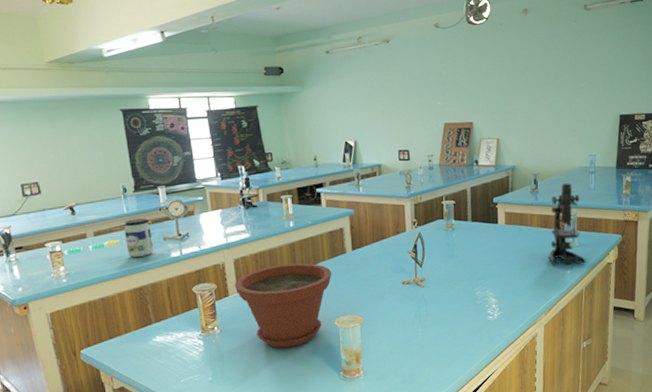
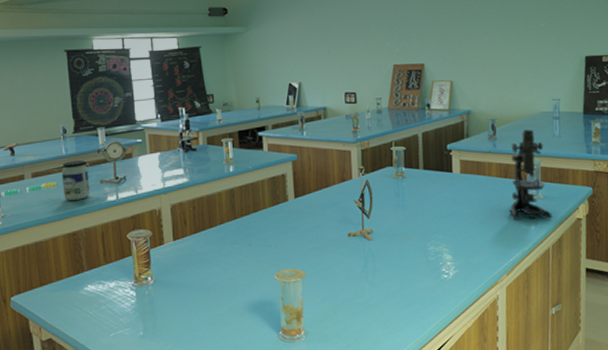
plant pot: present [234,263,332,348] -> none [170,210,273,303]

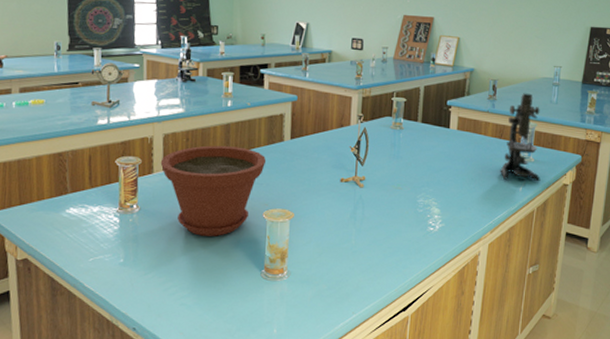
jar: present [61,160,89,200] -> none [51,79,81,120]
plant pot: none [170,210,273,303] -> present [160,145,267,236]

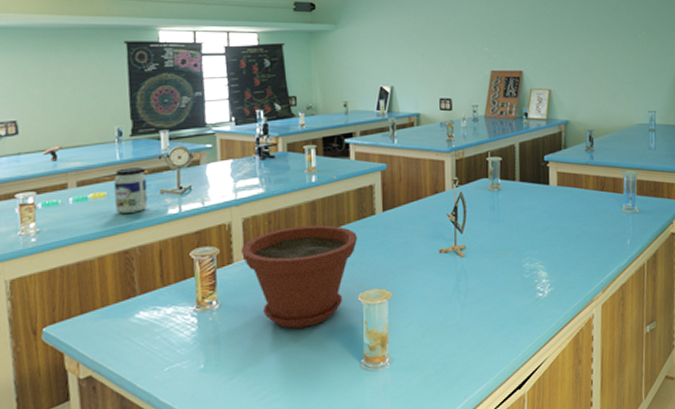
jar: none [51,79,81,120] -> present [113,167,147,213]
microscope: present [500,93,541,182] -> none [605,141,648,234]

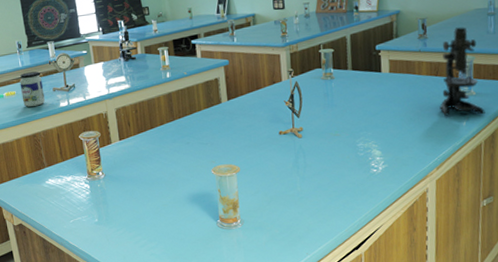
plant pot: present [240,225,358,329] -> none [116,112,208,194]
microscope: none [605,141,648,234] -> present [439,27,485,116]

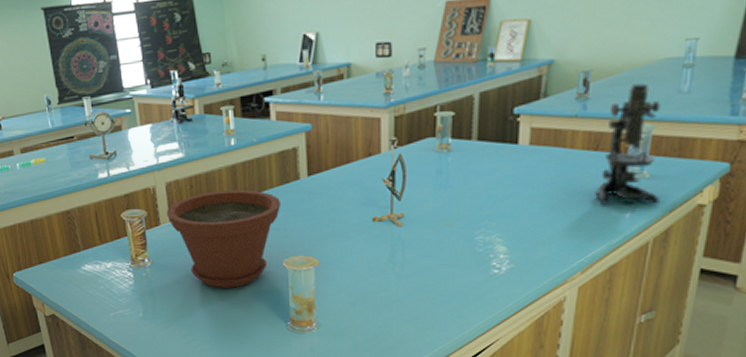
jar: present [19,71,45,107] -> none [49,134,80,177]
plant pot: none [116,112,208,194] -> present [166,190,282,288]

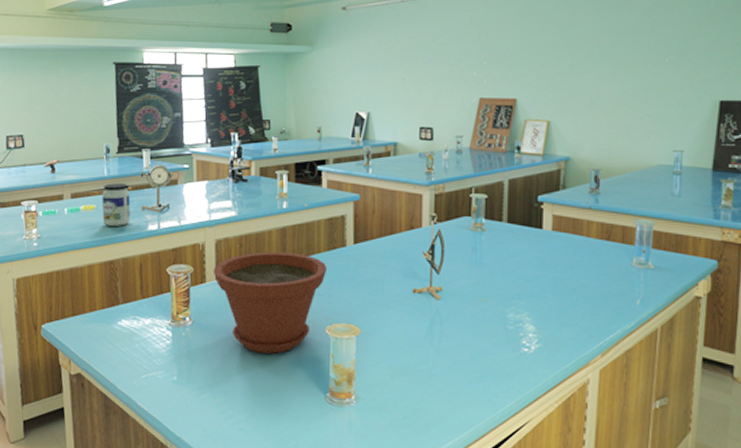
jar: none [49,134,80,177] -> present [101,183,131,226]
microscope: present [595,83,661,205] -> none [610,185,664,294]

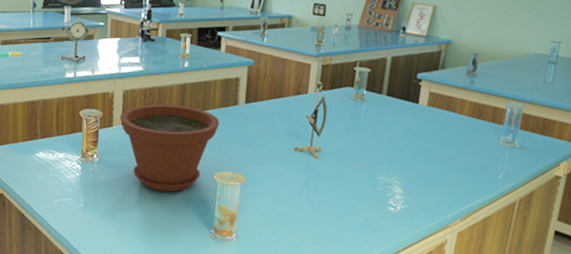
jar: present [101,183,131,226] -> none [27,34,52,72]

